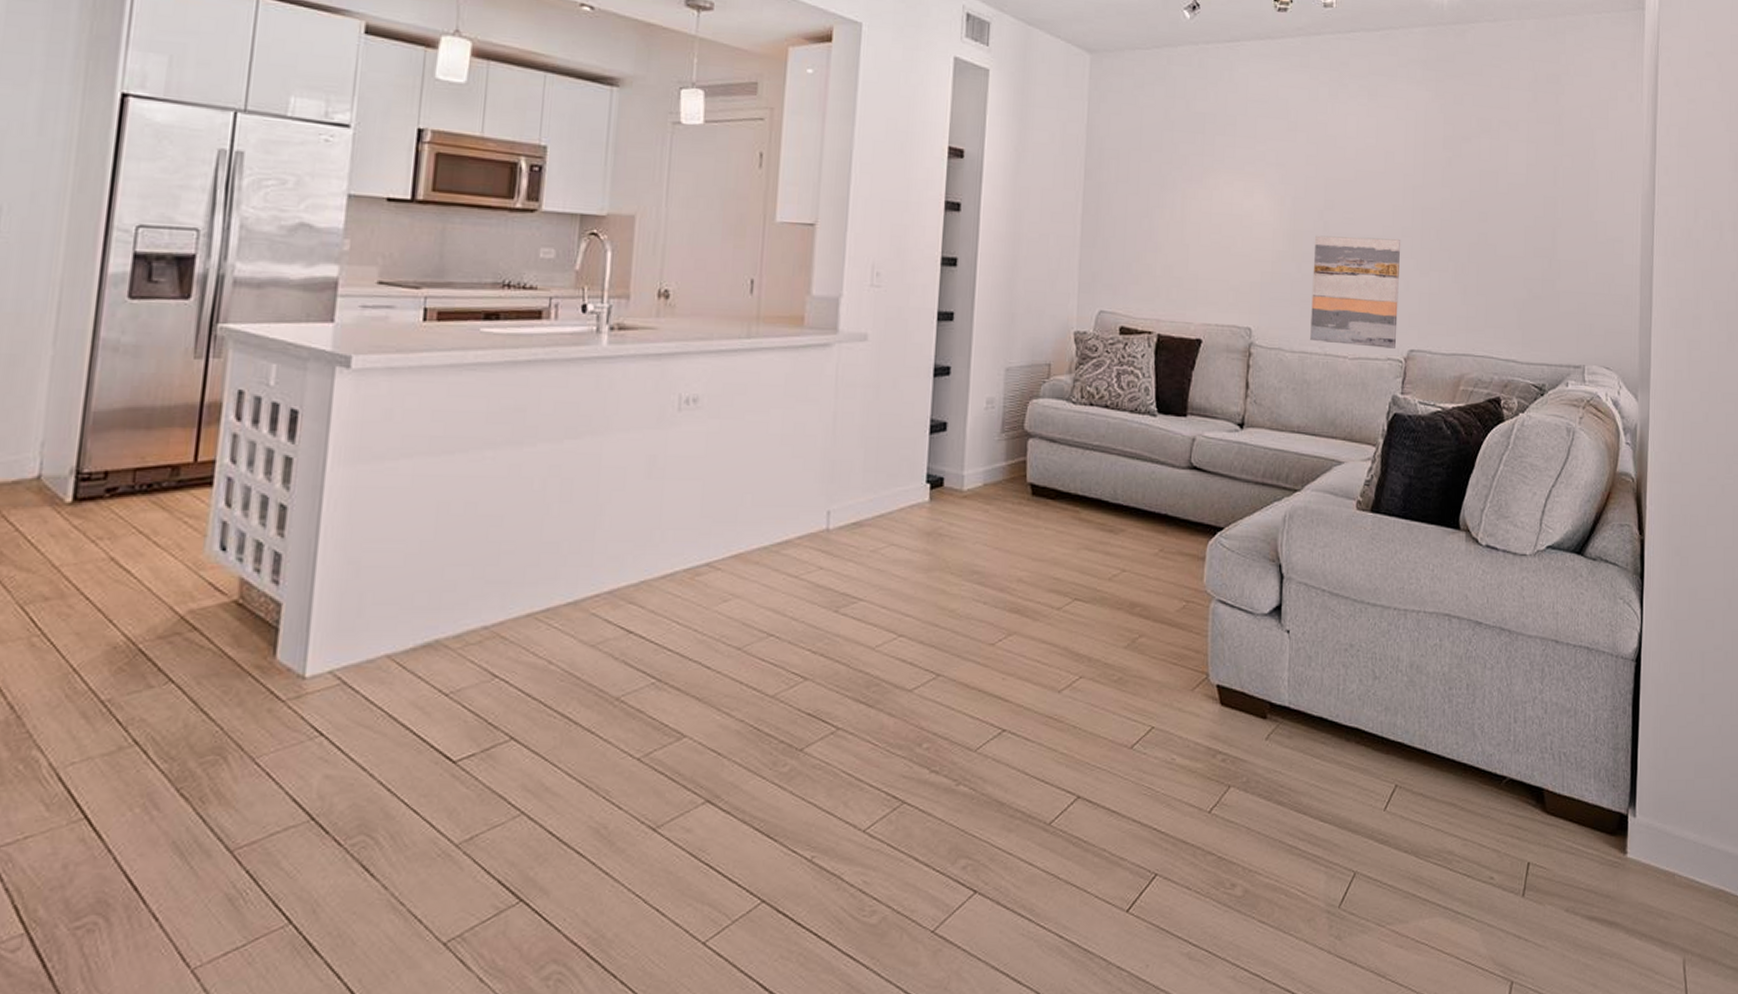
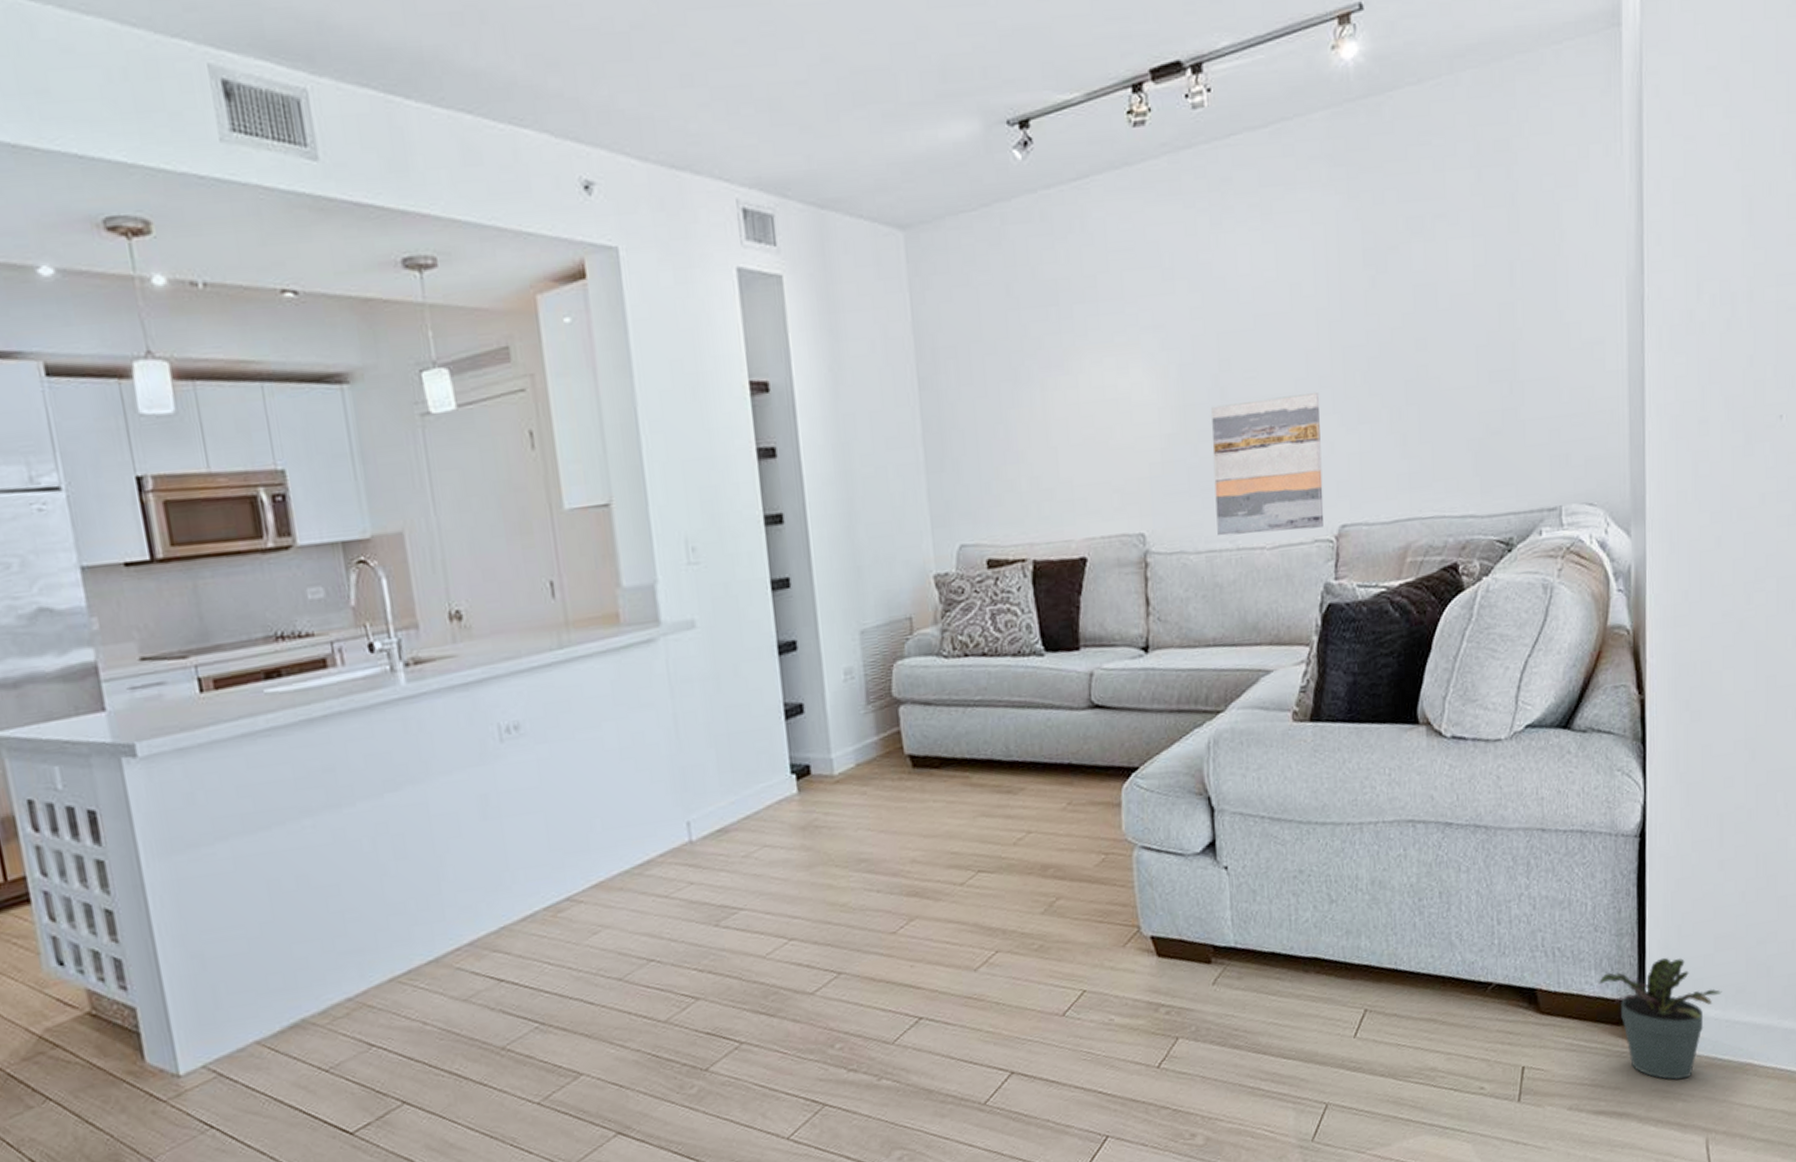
potted plant: none [1597,776,1700,897] -> present [1599,957,1722,1080]

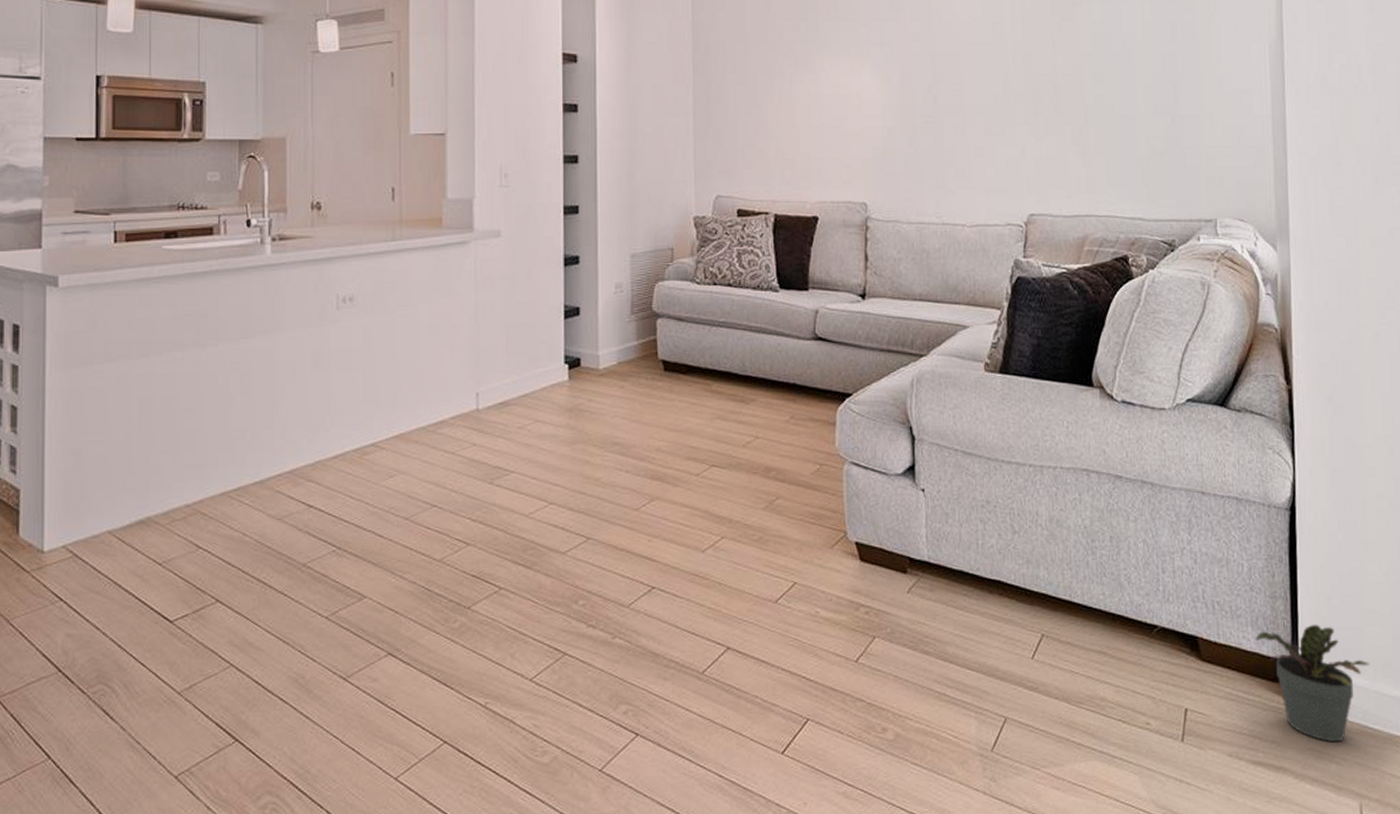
wall art: present [1211,393,1324,536] -> none [925,107,1016,214]

